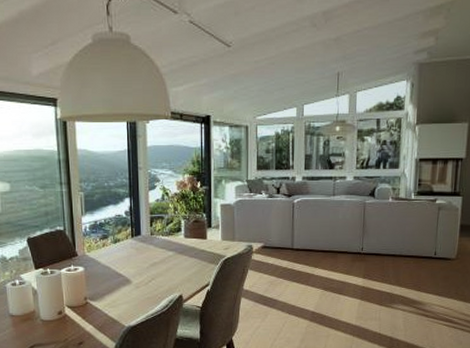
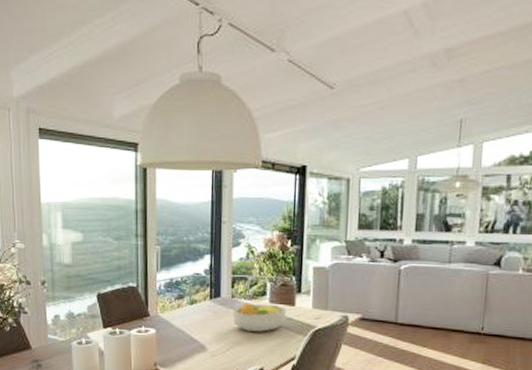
fruit bowl: none [152,239,199,264] -> present [232,303,286,332]

